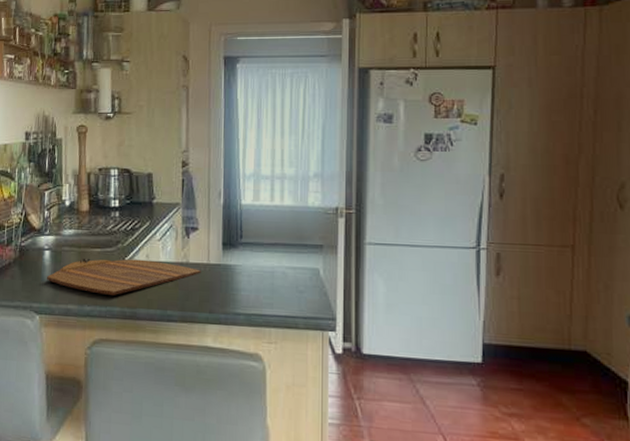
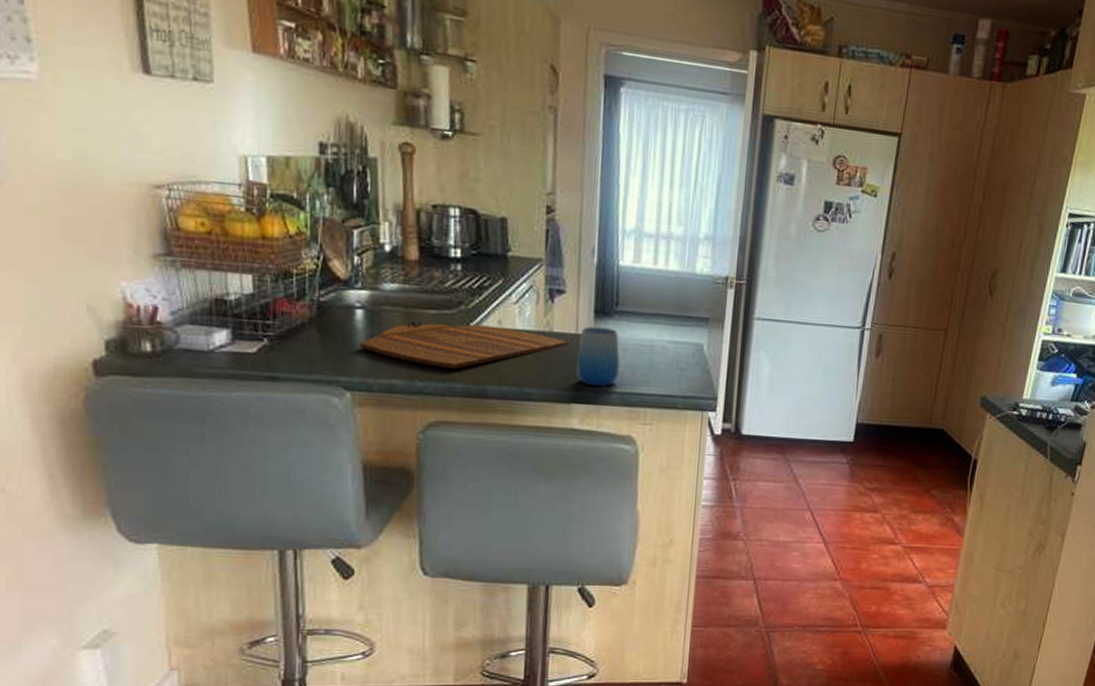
cup: none [208,257,246,309] -> present [576,326,620,386]

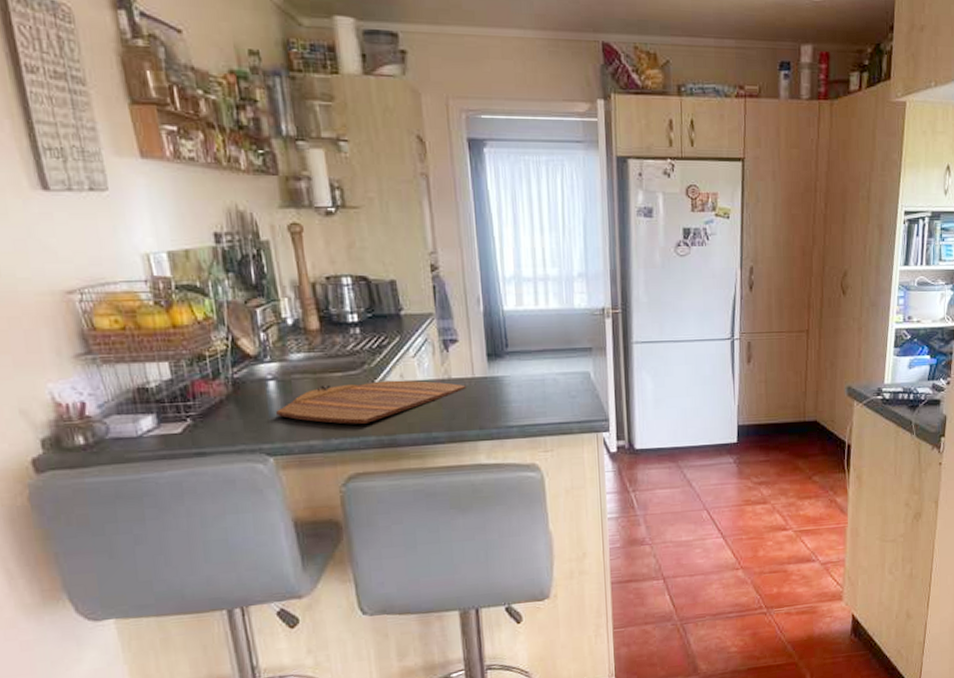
cup: present [576,326,620,386] -> none [476,368,517,422]

